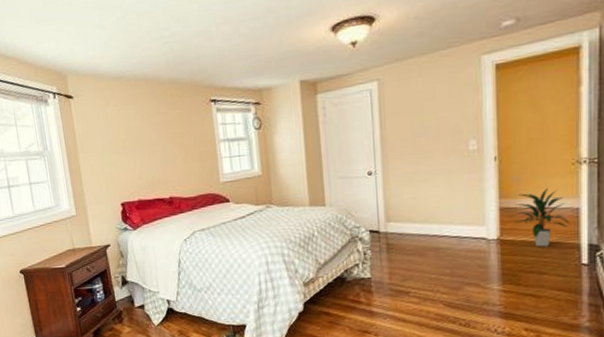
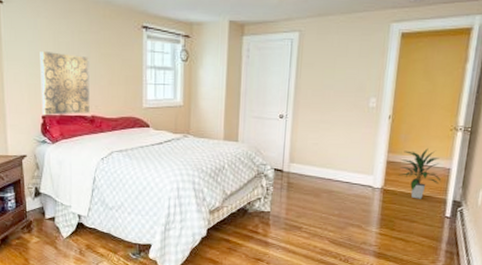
wall art: none [112,138,167,202] -> present [40,52,90,115]

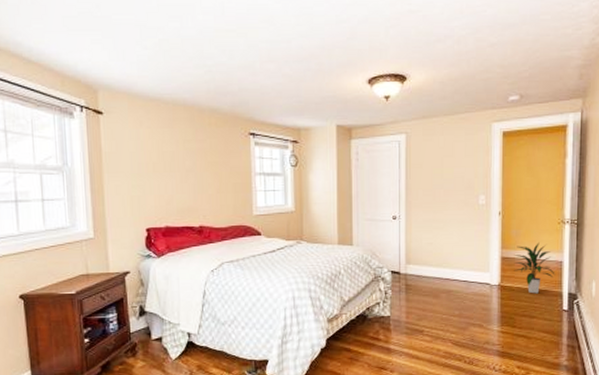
wall art: present [40,52,90,115] -> none [143,162,197,227]

